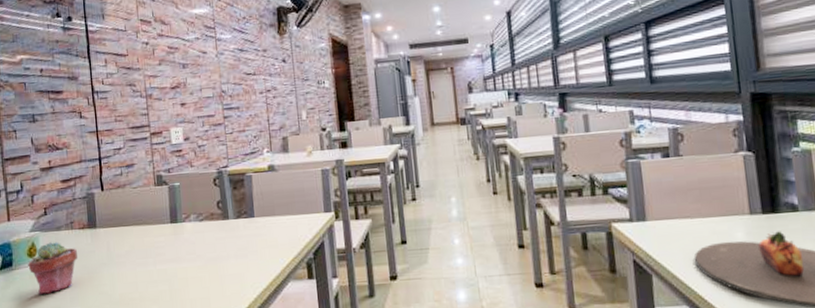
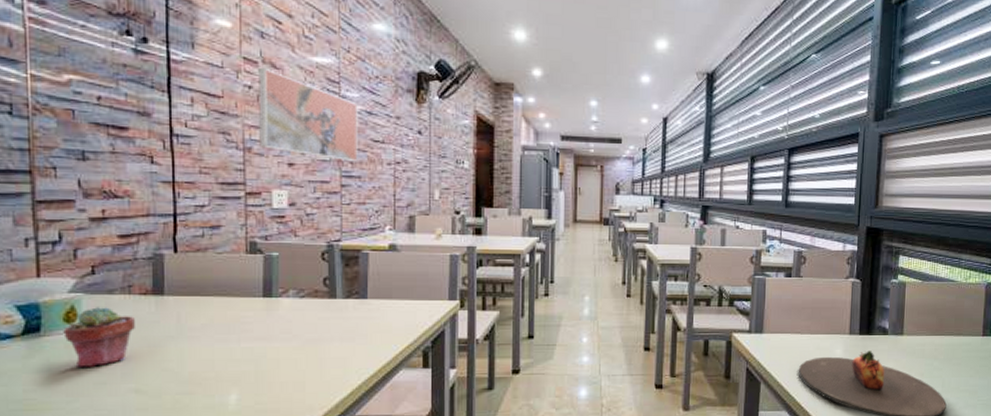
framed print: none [152,26,235,95] -> present [258,69,358,162]

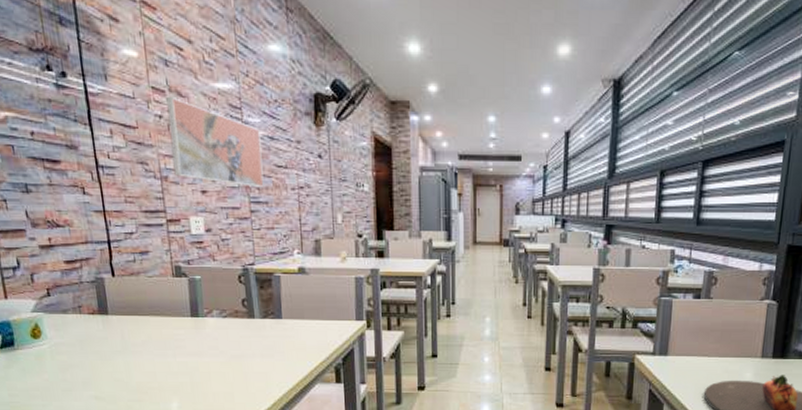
potted succulent: present [63,307,135,367] -> none [32,325,88,376]

